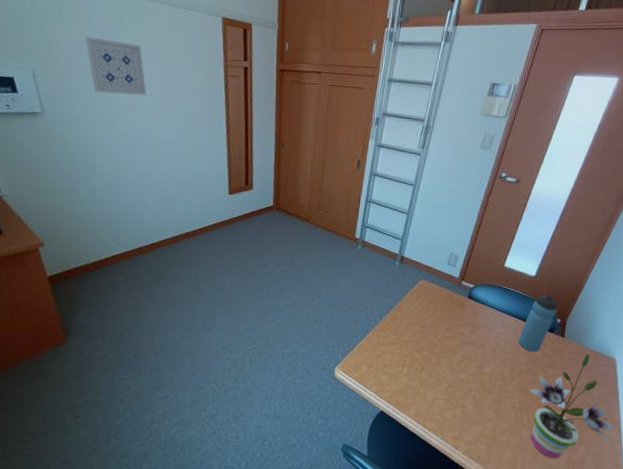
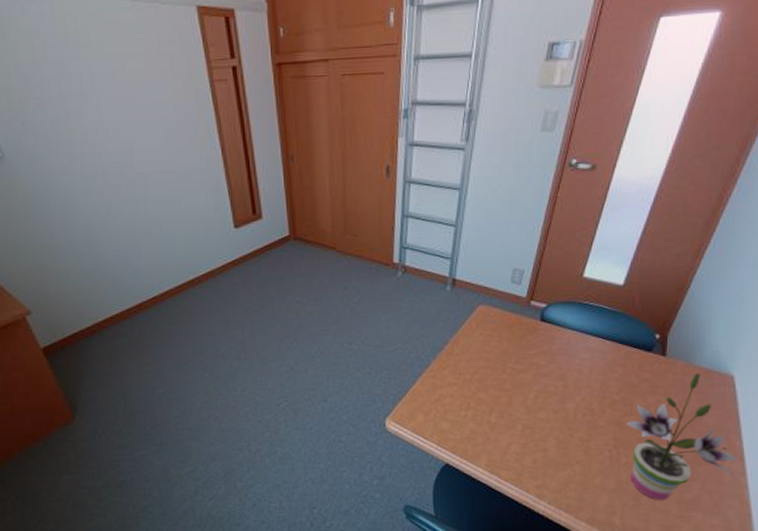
wall art: present [84,36,147,95] -> none [35,54,119,124]
water bottle: present [518,294,558,352] -> none [608,305,656,378]

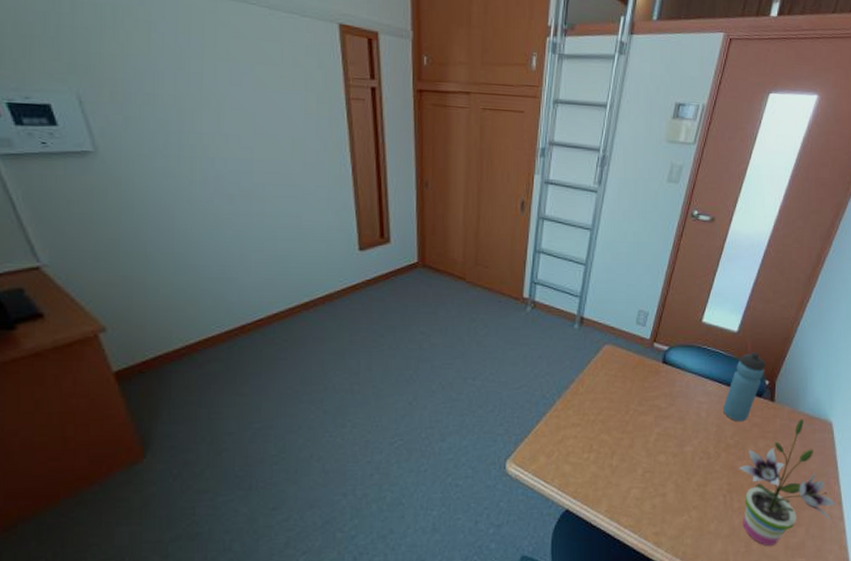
water bottle: none [608,305,656,378] -> present [723,351,765,422]

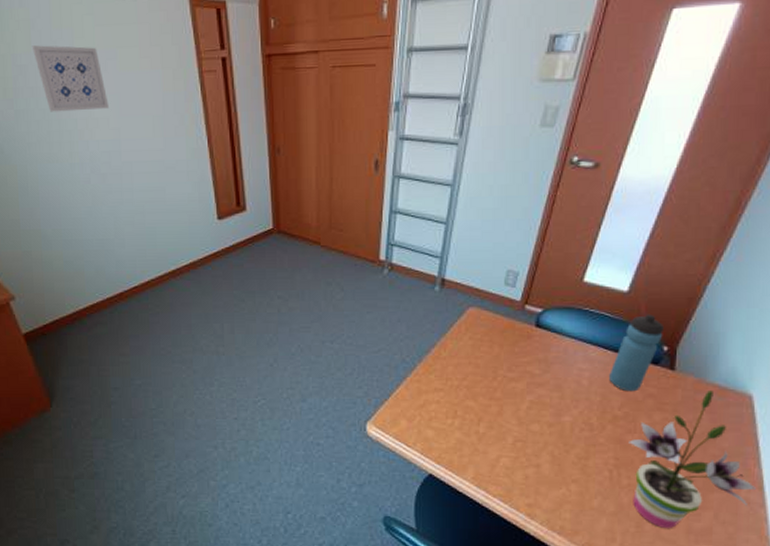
wall art: none [151,49,241,126] -> present [31,45,109,112]

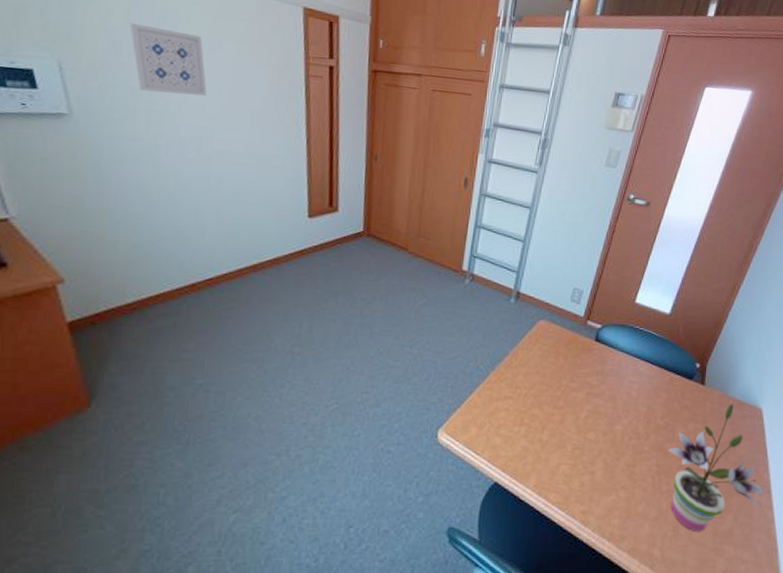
water bottle: present [609,314,664,392] -> none [654,334,697,404]

